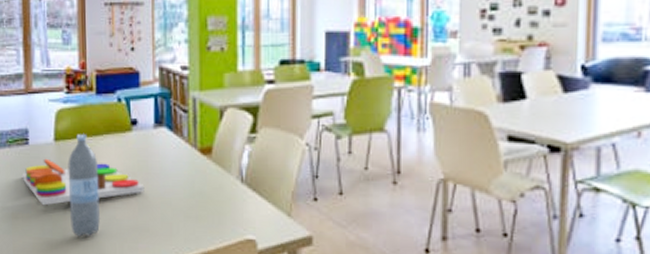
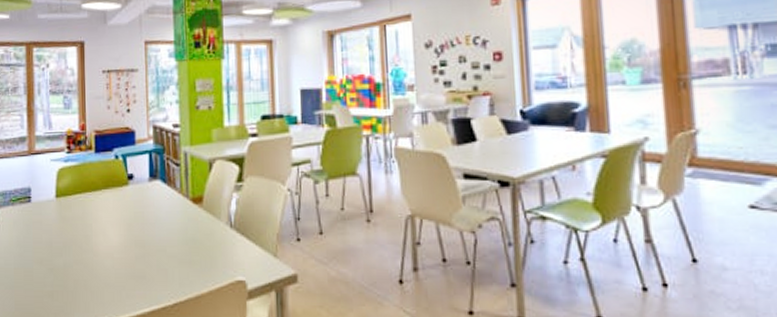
board game: present [21,158,145,206] -> none [24,214,141,260]
water bottle: present [68,134,101,237] -> none [68,190,100,288]

